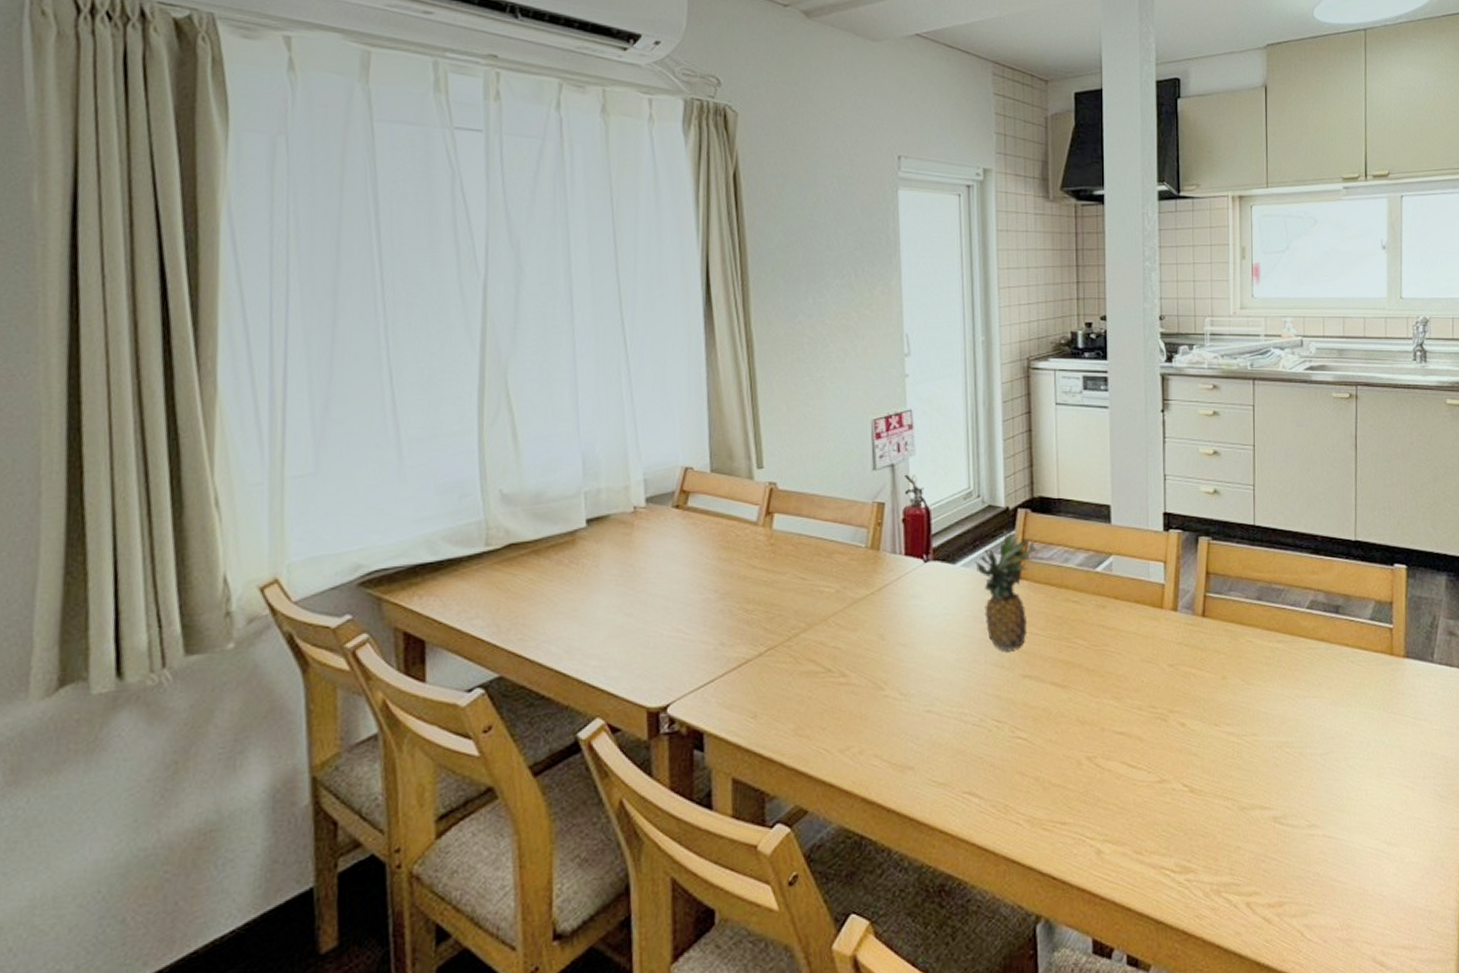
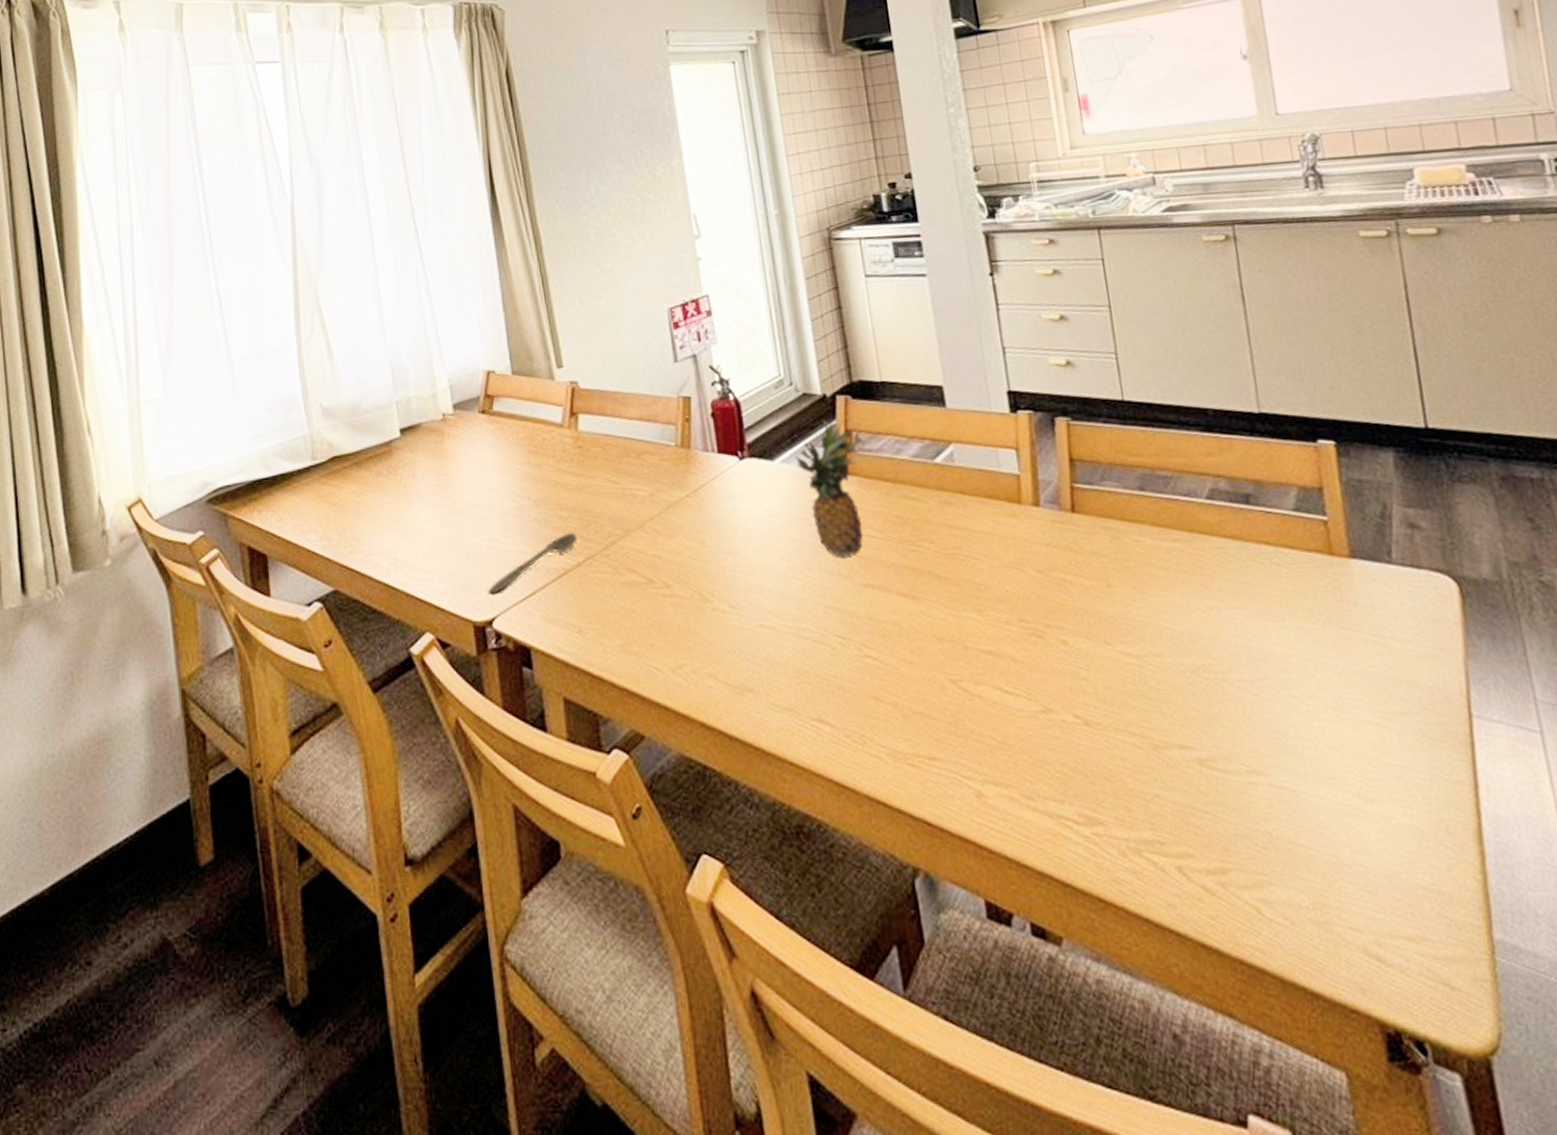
spoon: none [665,624,762,682] -> present [488,532,578,594]

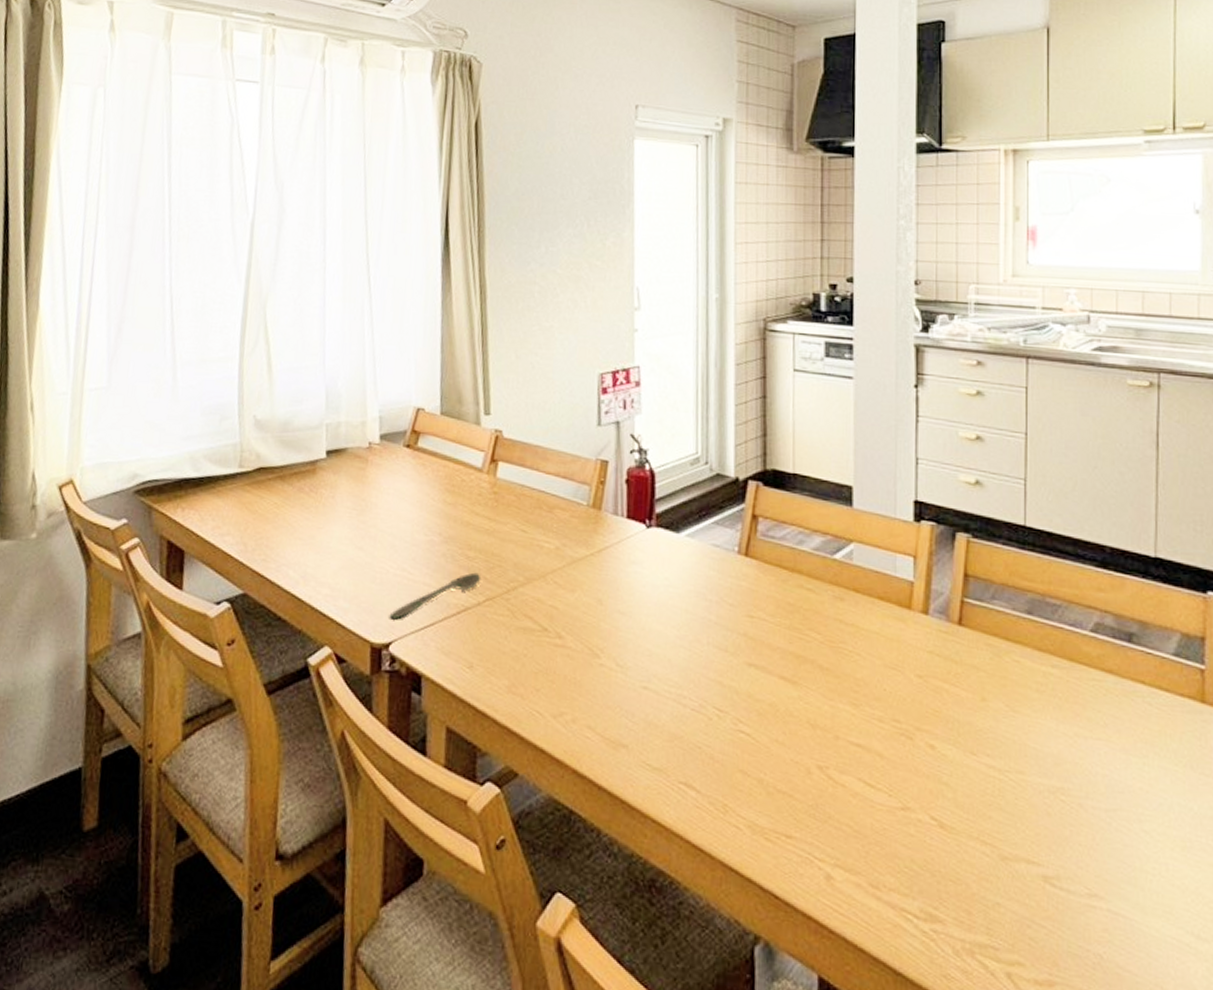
fruit: present [795,420,866,557] -> none [700,502,770,634]

